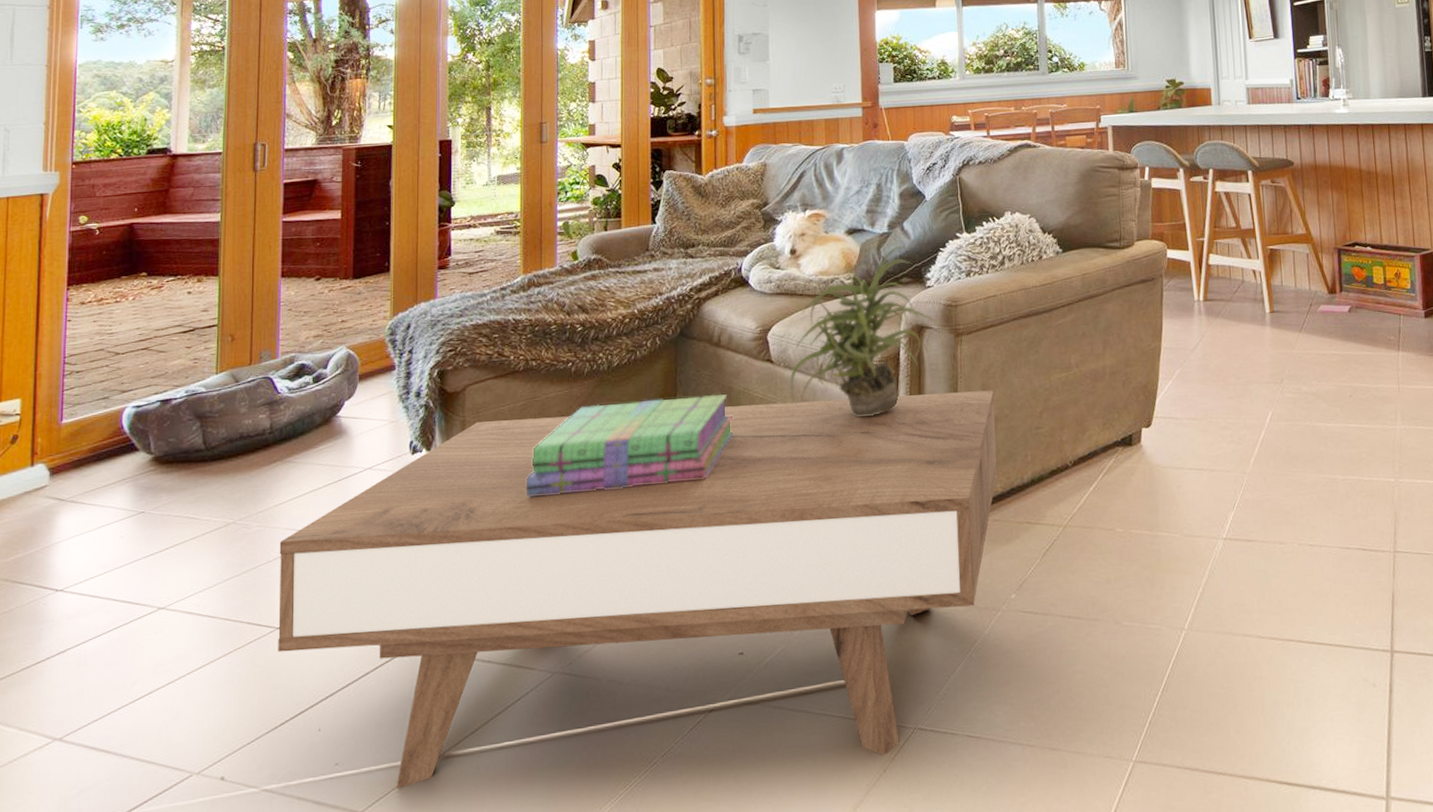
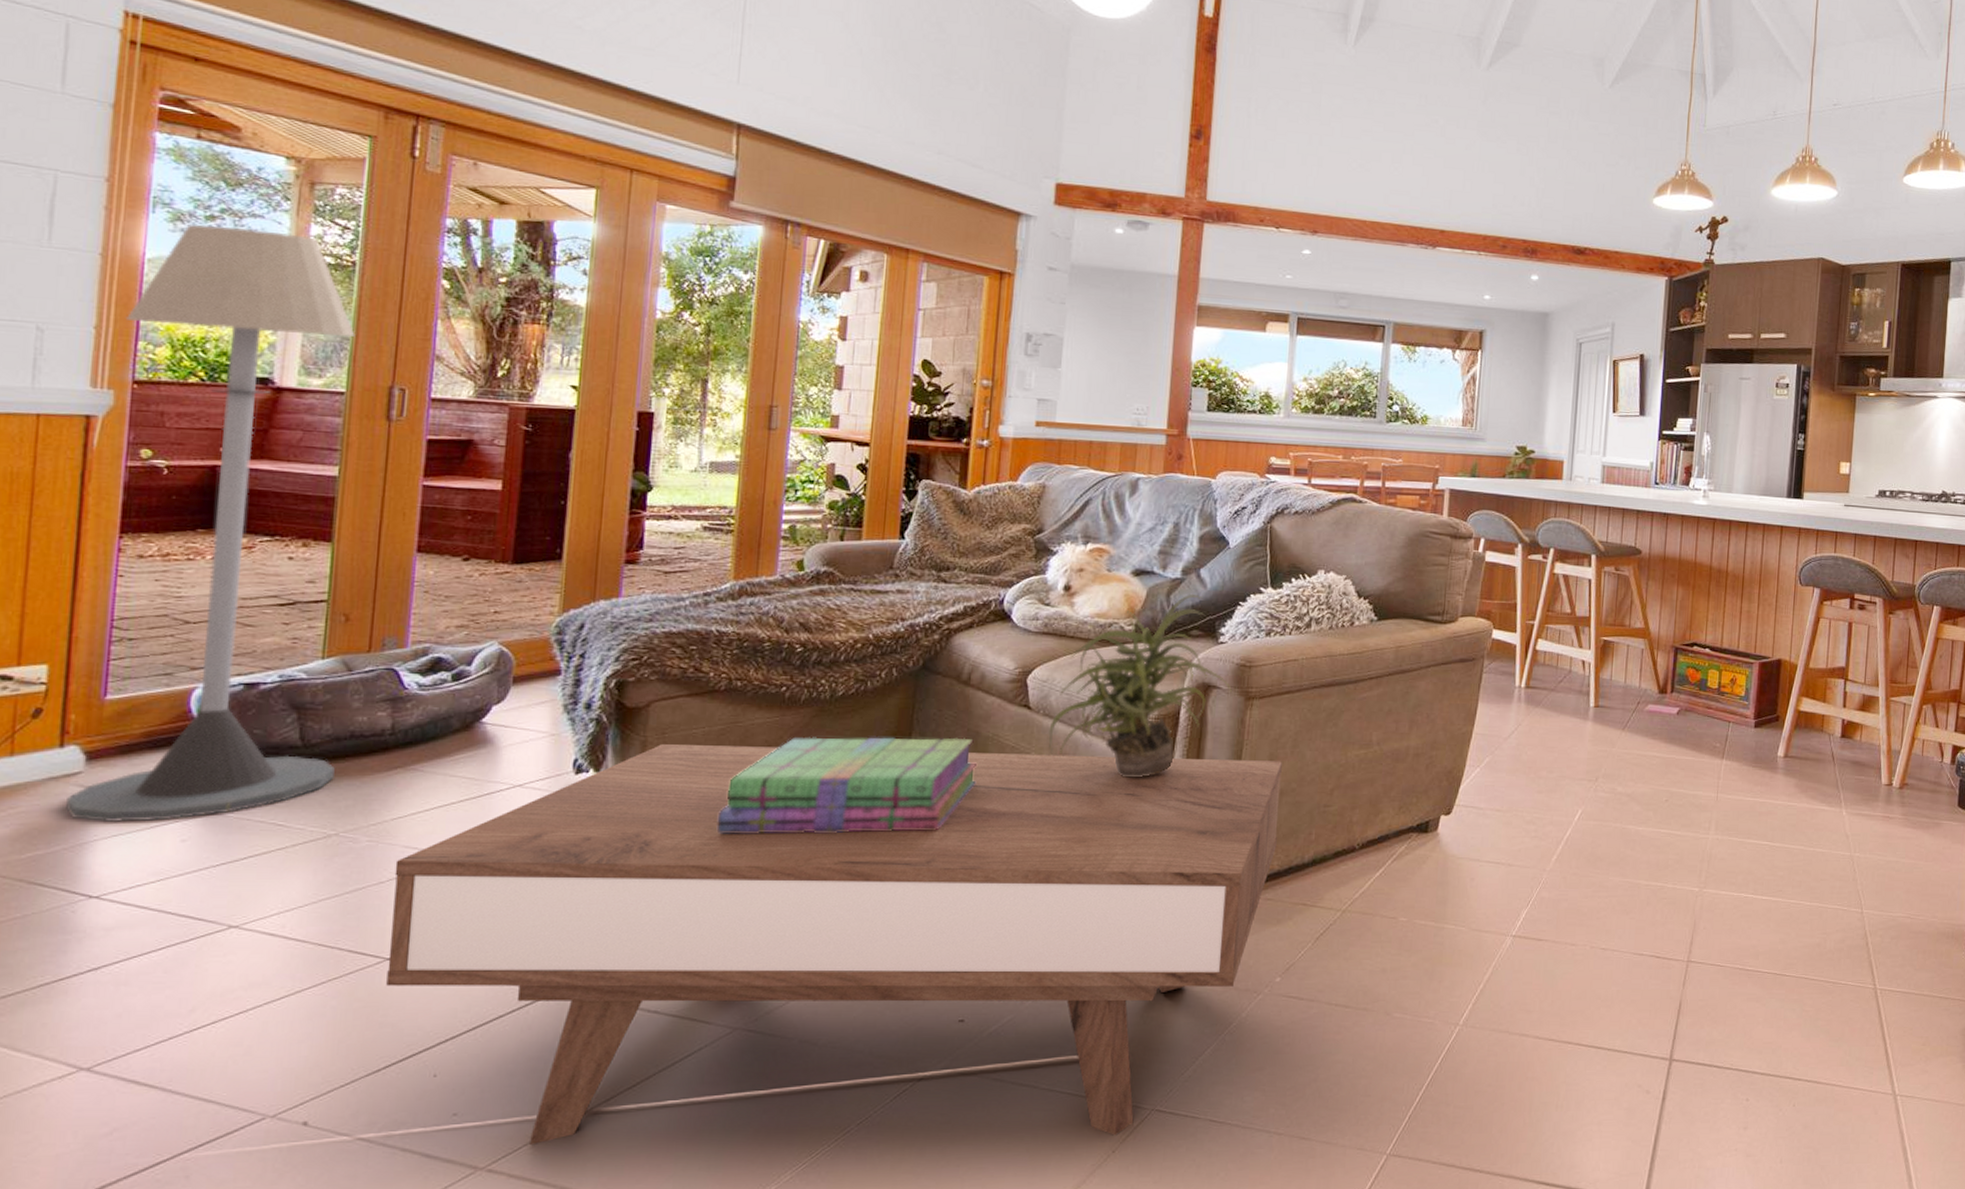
floor lamp: none [37,30,230,527] -> present [66,224,355,823]

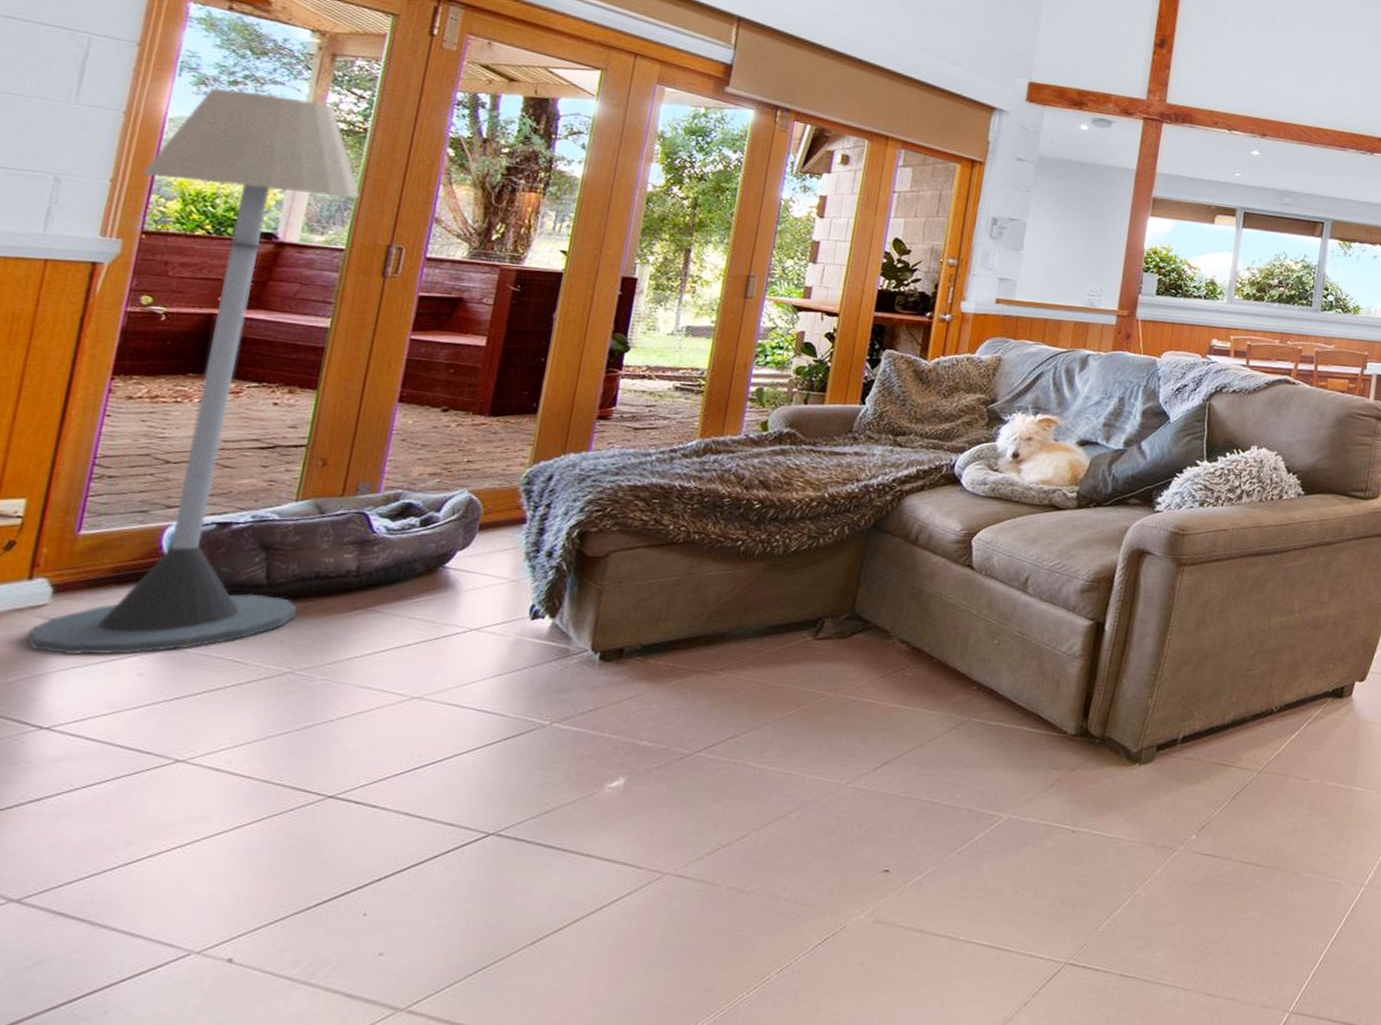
coffee table: present [386,744,1282,1144] -> none [325,593,1209,988]
stack of books: present [716,737,978,834] -> none [663,590,920,683]
potted plant: present [1048,593,1232,778] -> none [988,464,1165,638]

